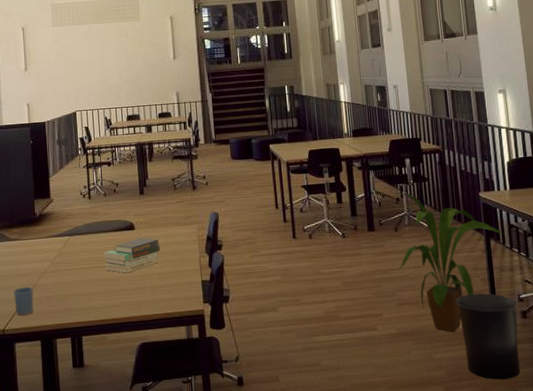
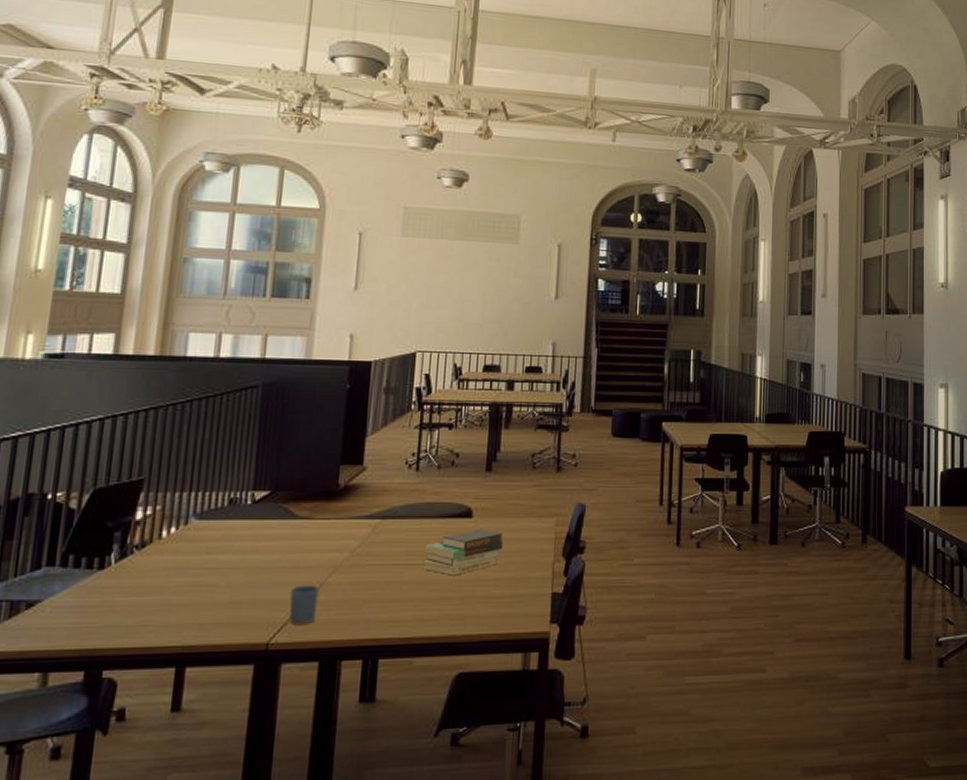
house plant: present [395,192,503,332] -> none [801,497,927,680]
waste bin: present [456,293,520,380] -> none [864,632,935,744]

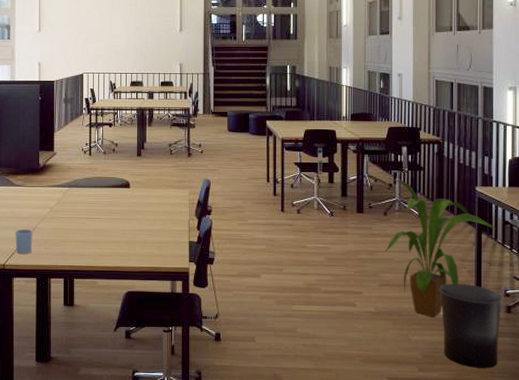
books: present [423,529,504,576] -> none [99,195,153,227]
house plant: none [801,497,927,680] -> present [384,178,496,317]
waste bin: none [864,632,935,744] -> present [439,283,503,368]

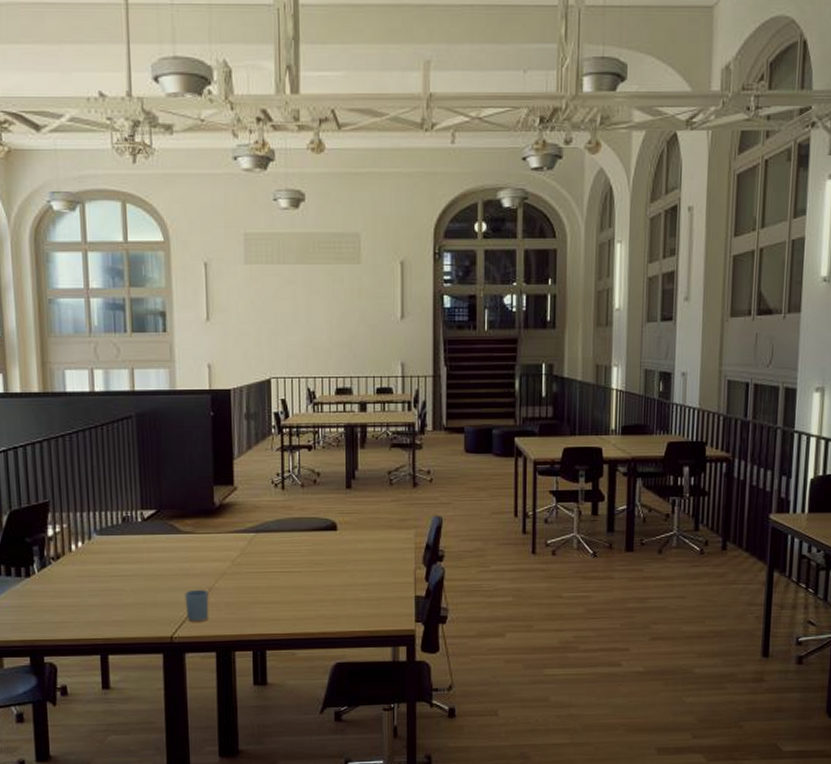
house plant: present [384,178,496,317] -> none [657,507,790,674]
waste bin: present [439,283,503,368] -> none [720,632,794,730]

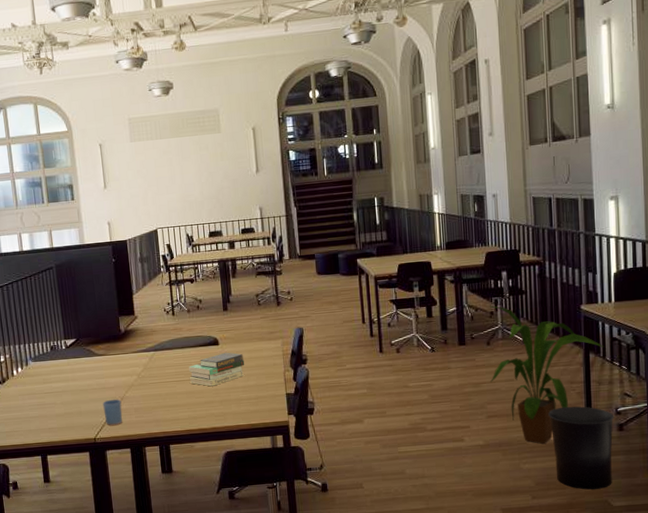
books: none [296,540,367,582] -> present [189,352,245,387]
house plant: none [657,507,790,674] -> present [489,305,603,444]
waste bin: none [720,632,794,730] -> present [548,406,614,490]

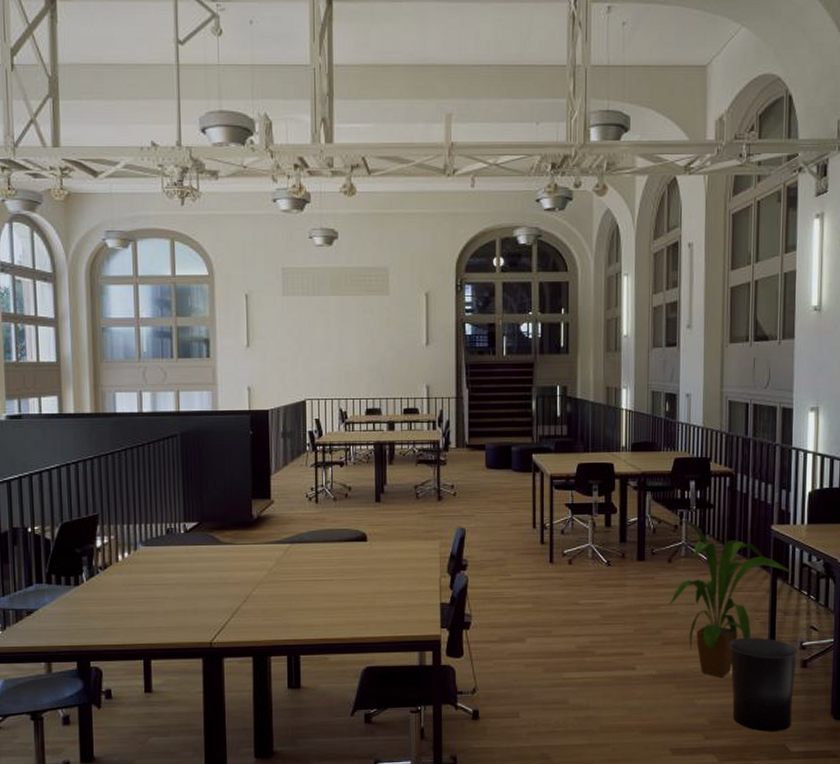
mug: present [102,399,123,425] -> none [224,597,247,628]
books: present [189,352,245,387] -> none [329,550,396,589]

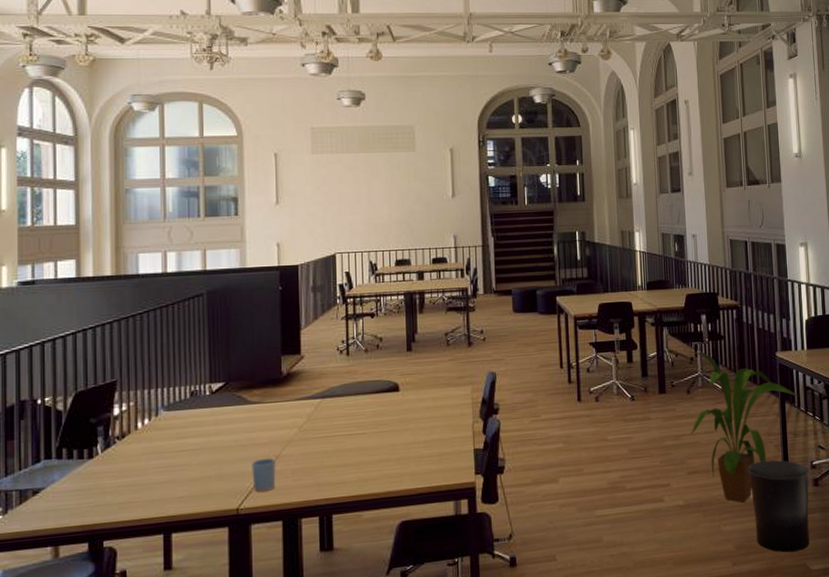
mug: none [224,597,247,628] -> present [252,457,276,492]

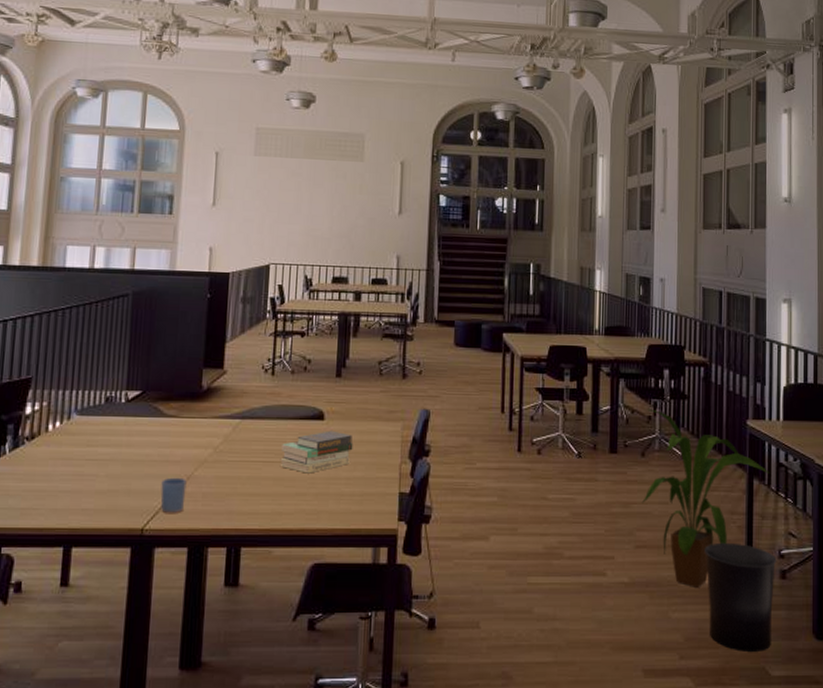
books: none [361,400,428,442] -> present [279,430,353,474]

